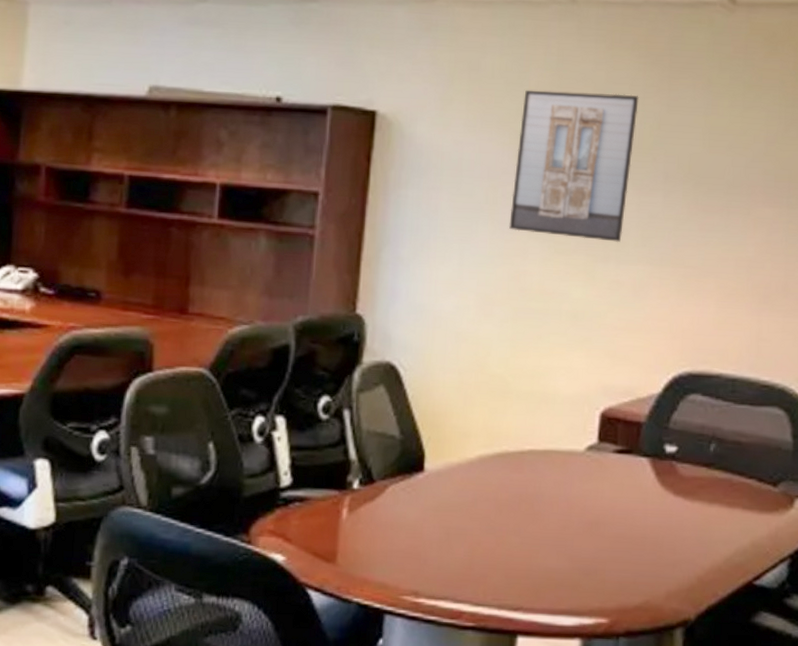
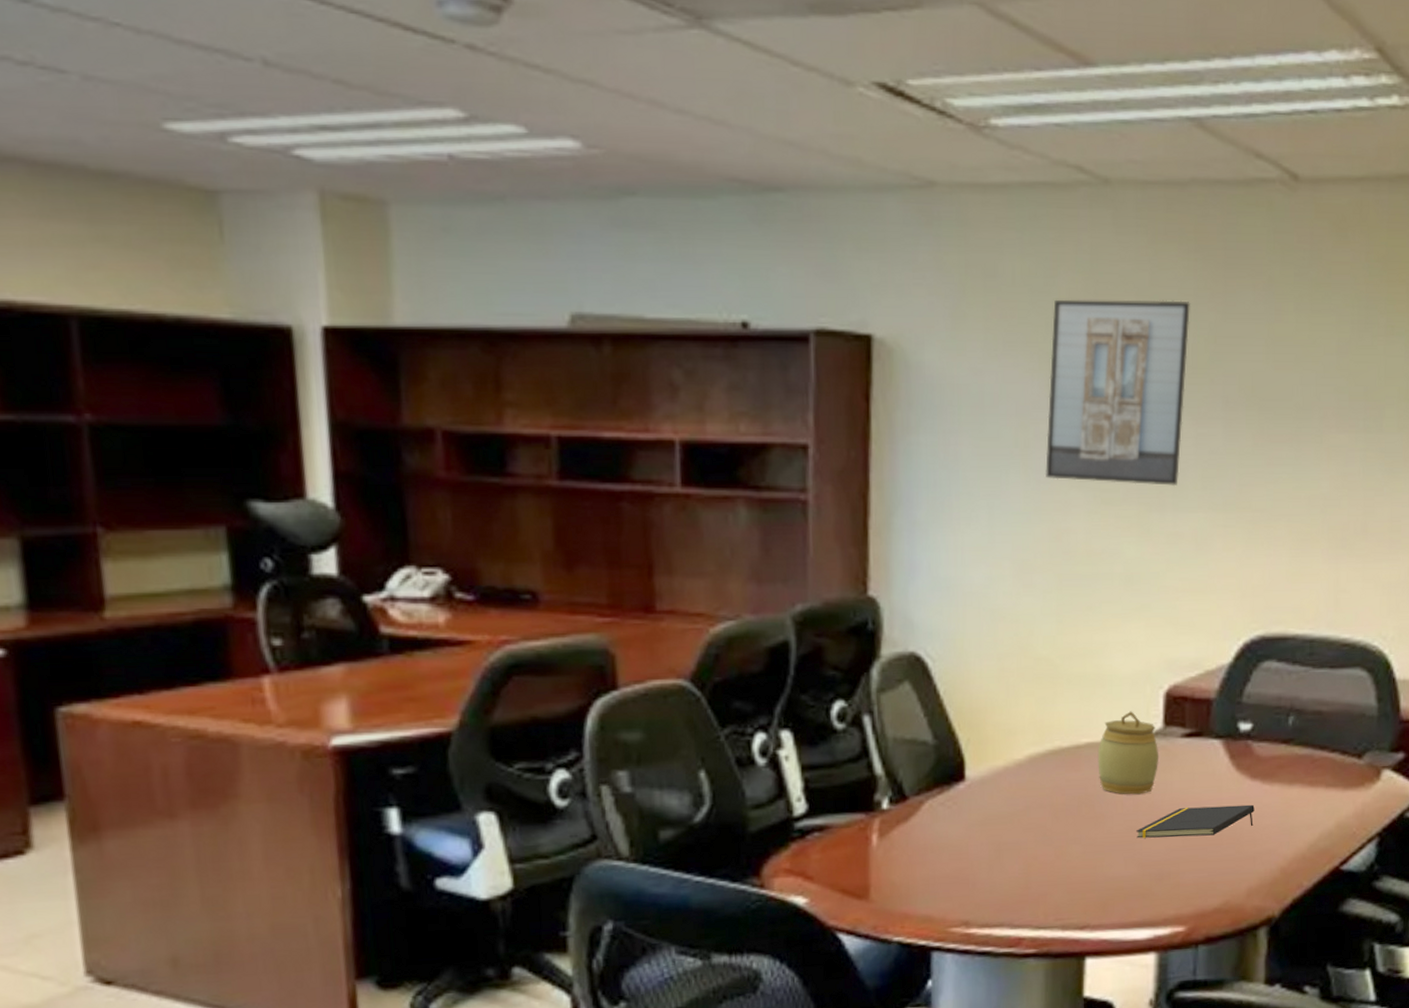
jar: none [538,426,593,499] -> present [1097,711,1159,795]
notepad: none [569,514,676,541] -> present [1136,804,1255,839]

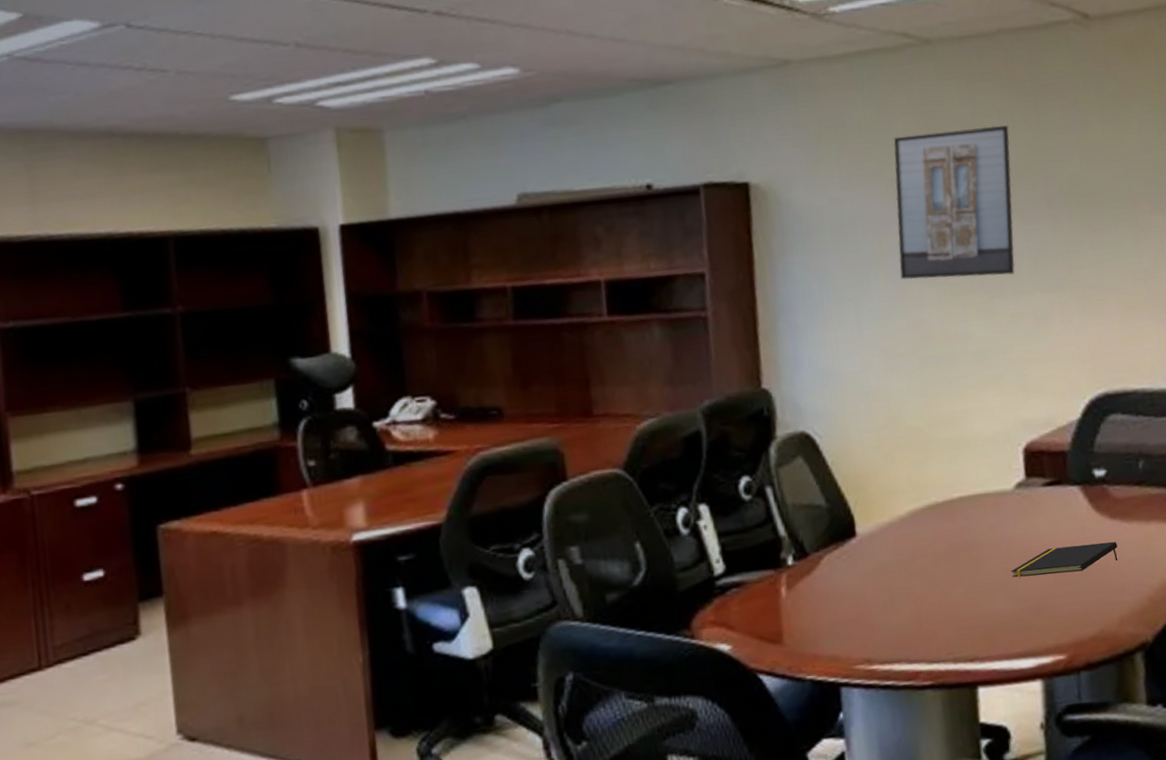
jar: present [1097,711,1159,795] -> none [969,467,1025,540]

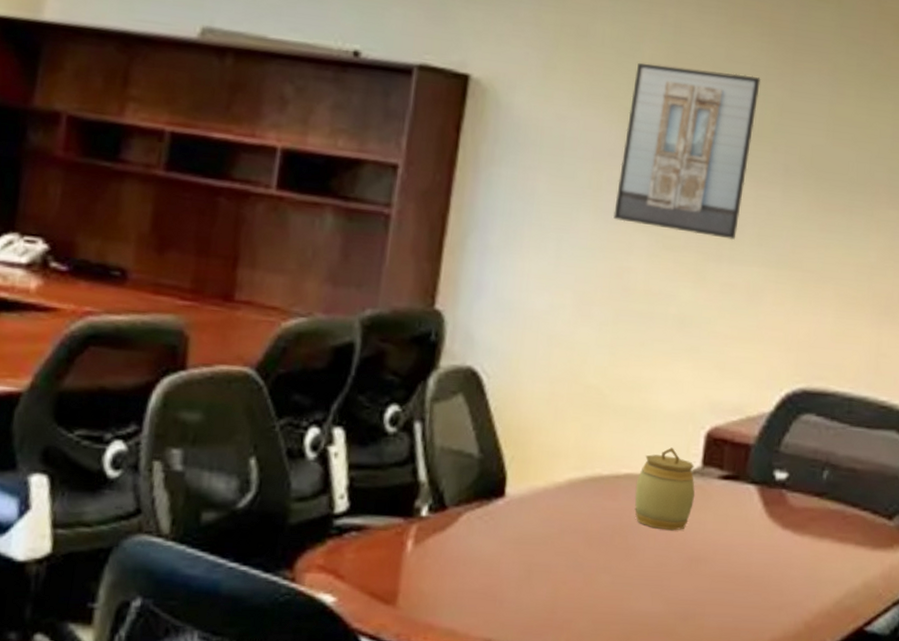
jar: none [969,467,1025,540] -> present [634,447,696,531]
notepad: present [1011,541,1118,578] -> none [665,549,784,580]

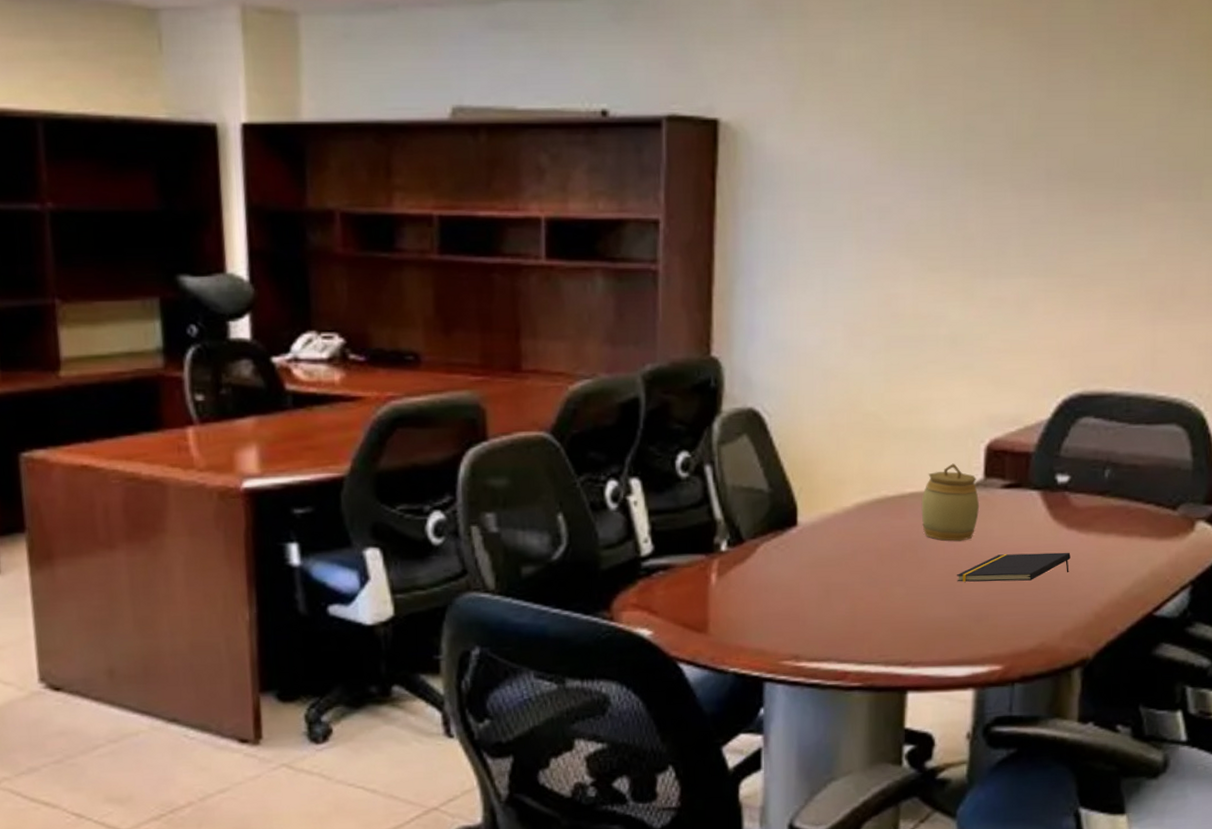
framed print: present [613,62,762,241] -> none [876,80,1016,254]
notepad: none [665,549,784,580] -> present [957,552,1071,582]

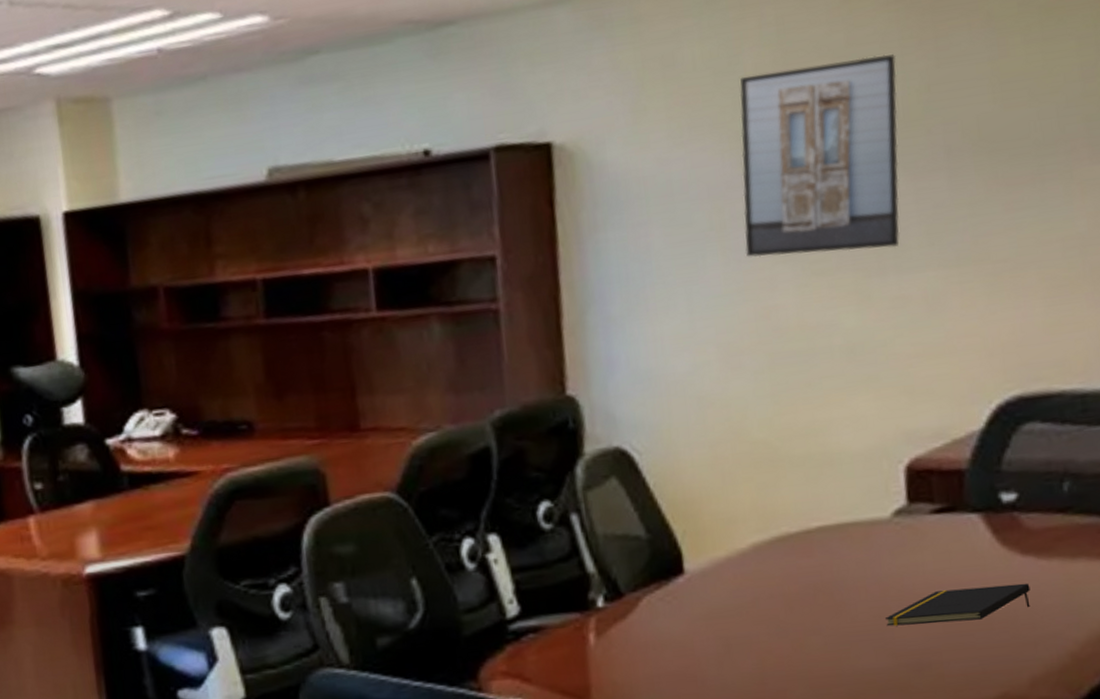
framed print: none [876,80,1016,254] -> present [740,54,900,257]
jar: present [921,463,980,541] -> none [831,489,906,580]

